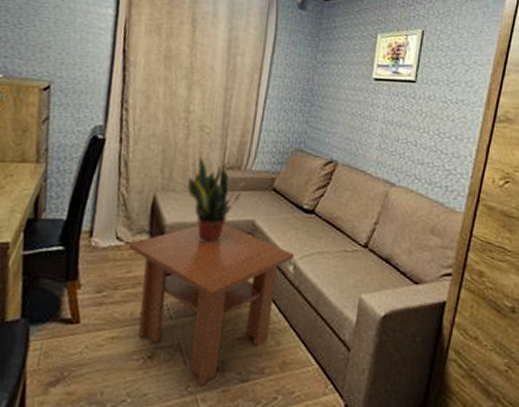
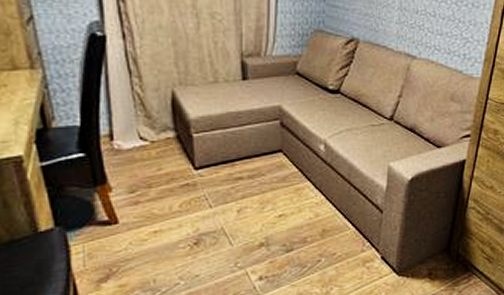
coffee table: present [128,225,295,386] -> none [154,113,325,261]
potted plant: present [187,156,245,244] -> none [207,45,267,133]

